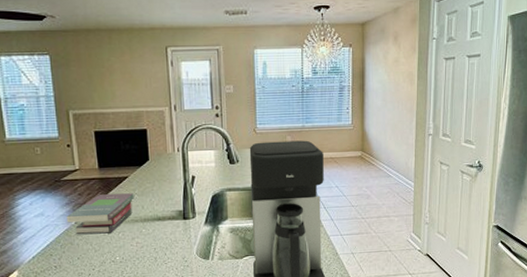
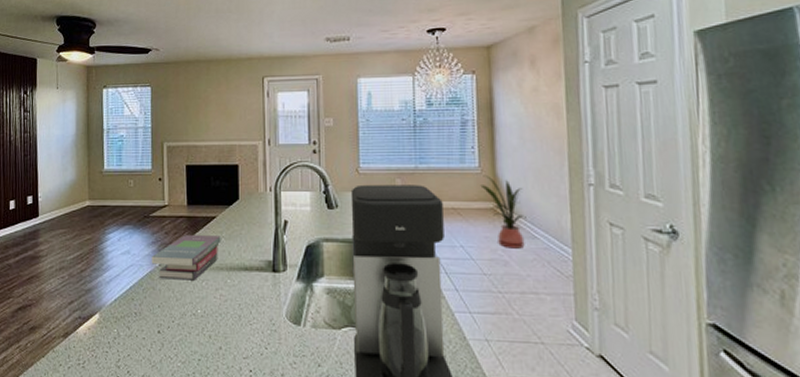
house plant: none [352,131,384,186] -> present [480,175,527,249]

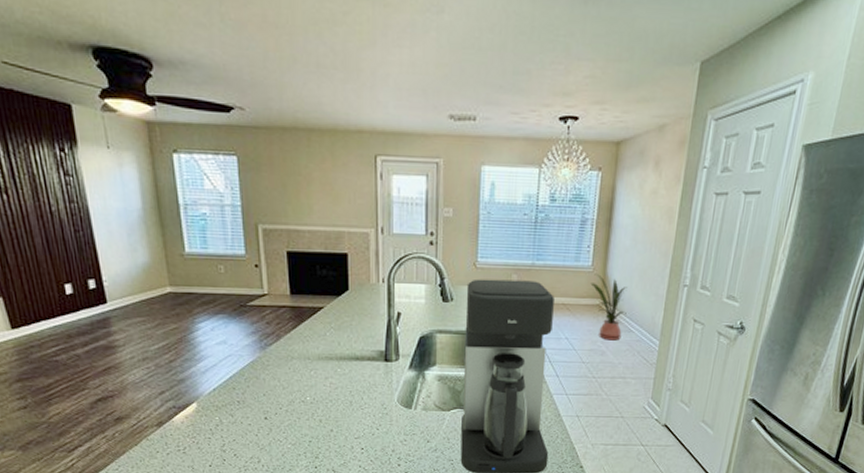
books: present [151,235,221,280] -> none [252,325,330,370]

